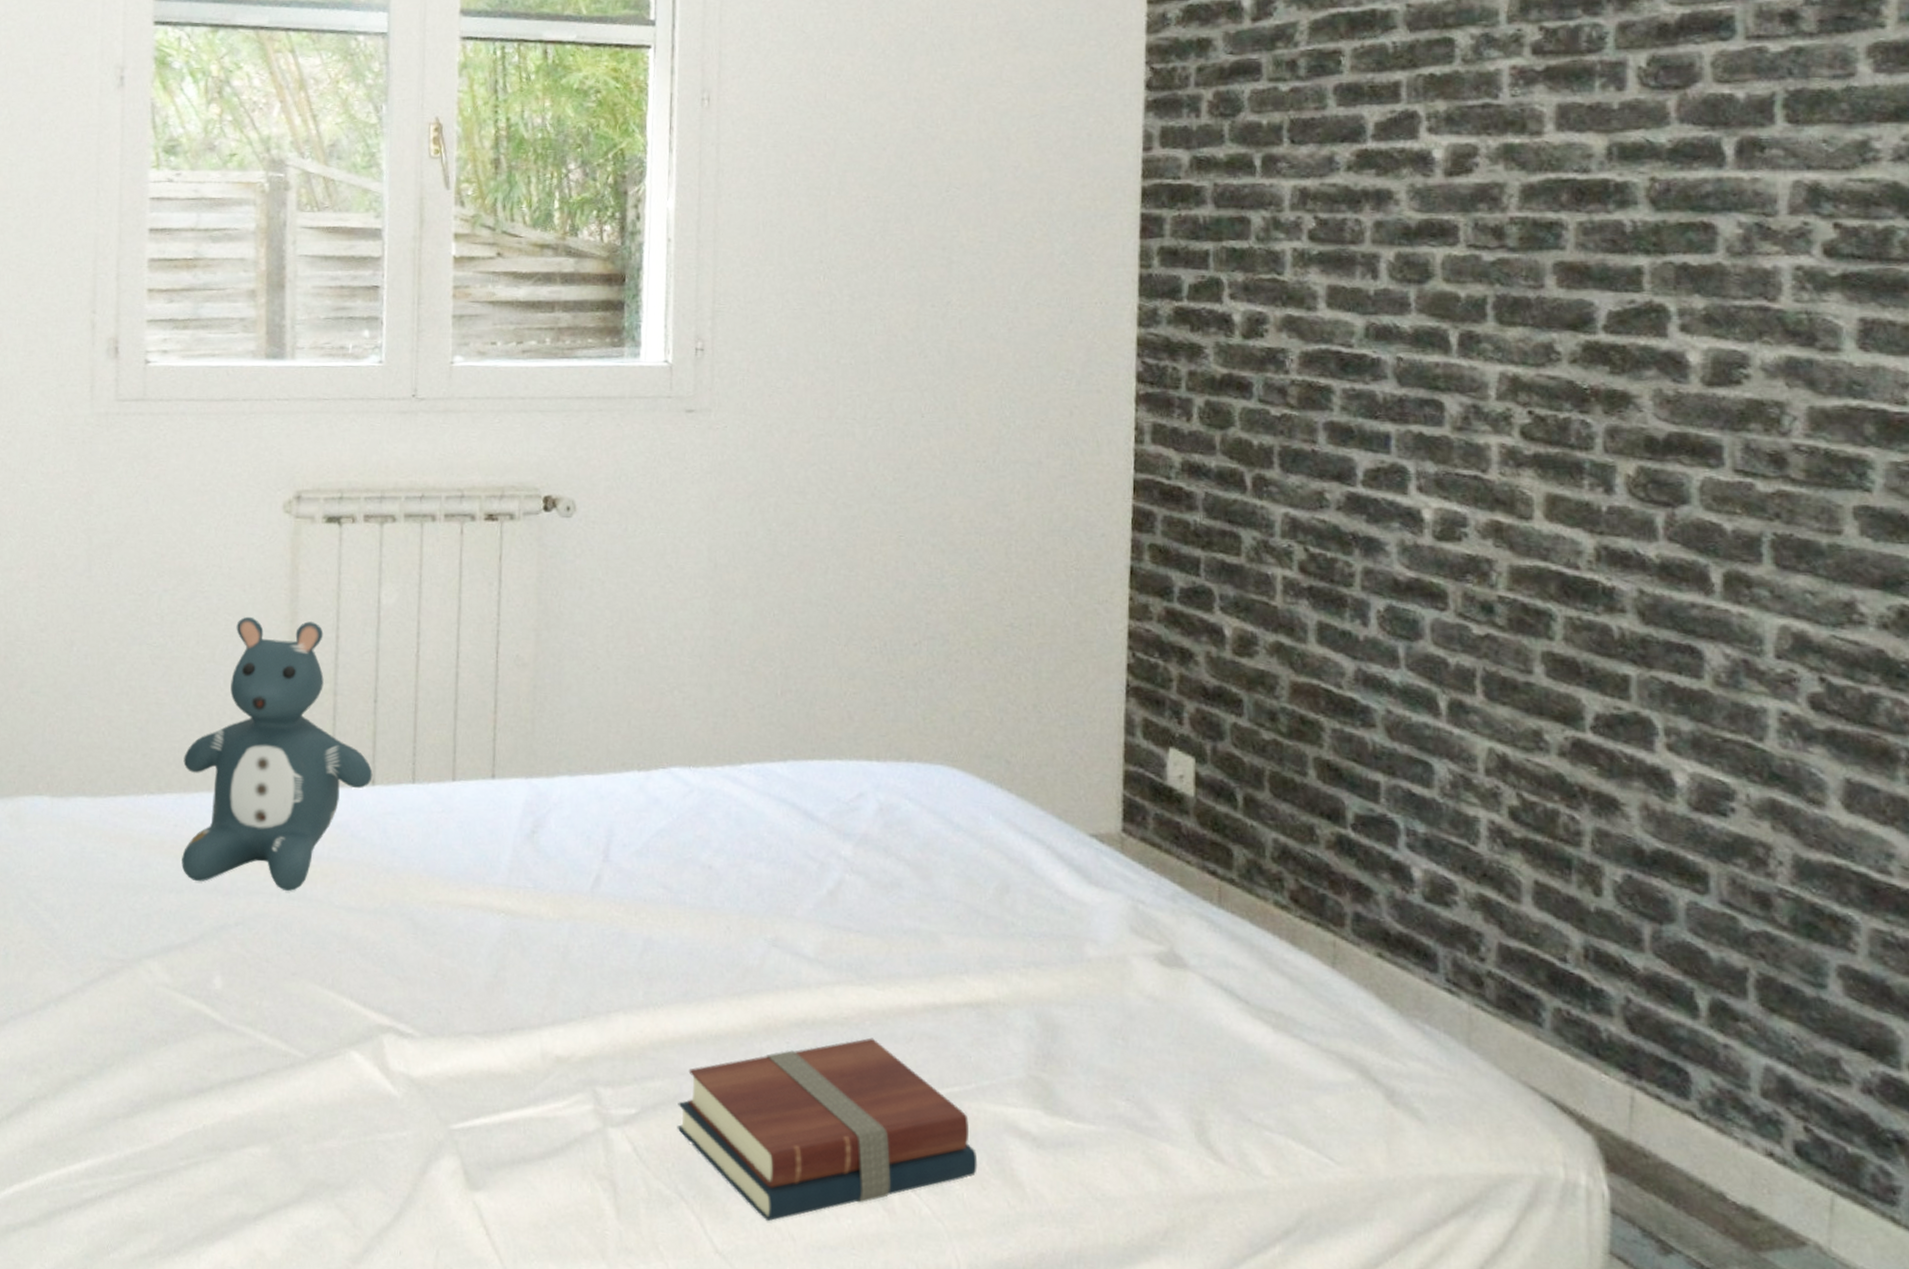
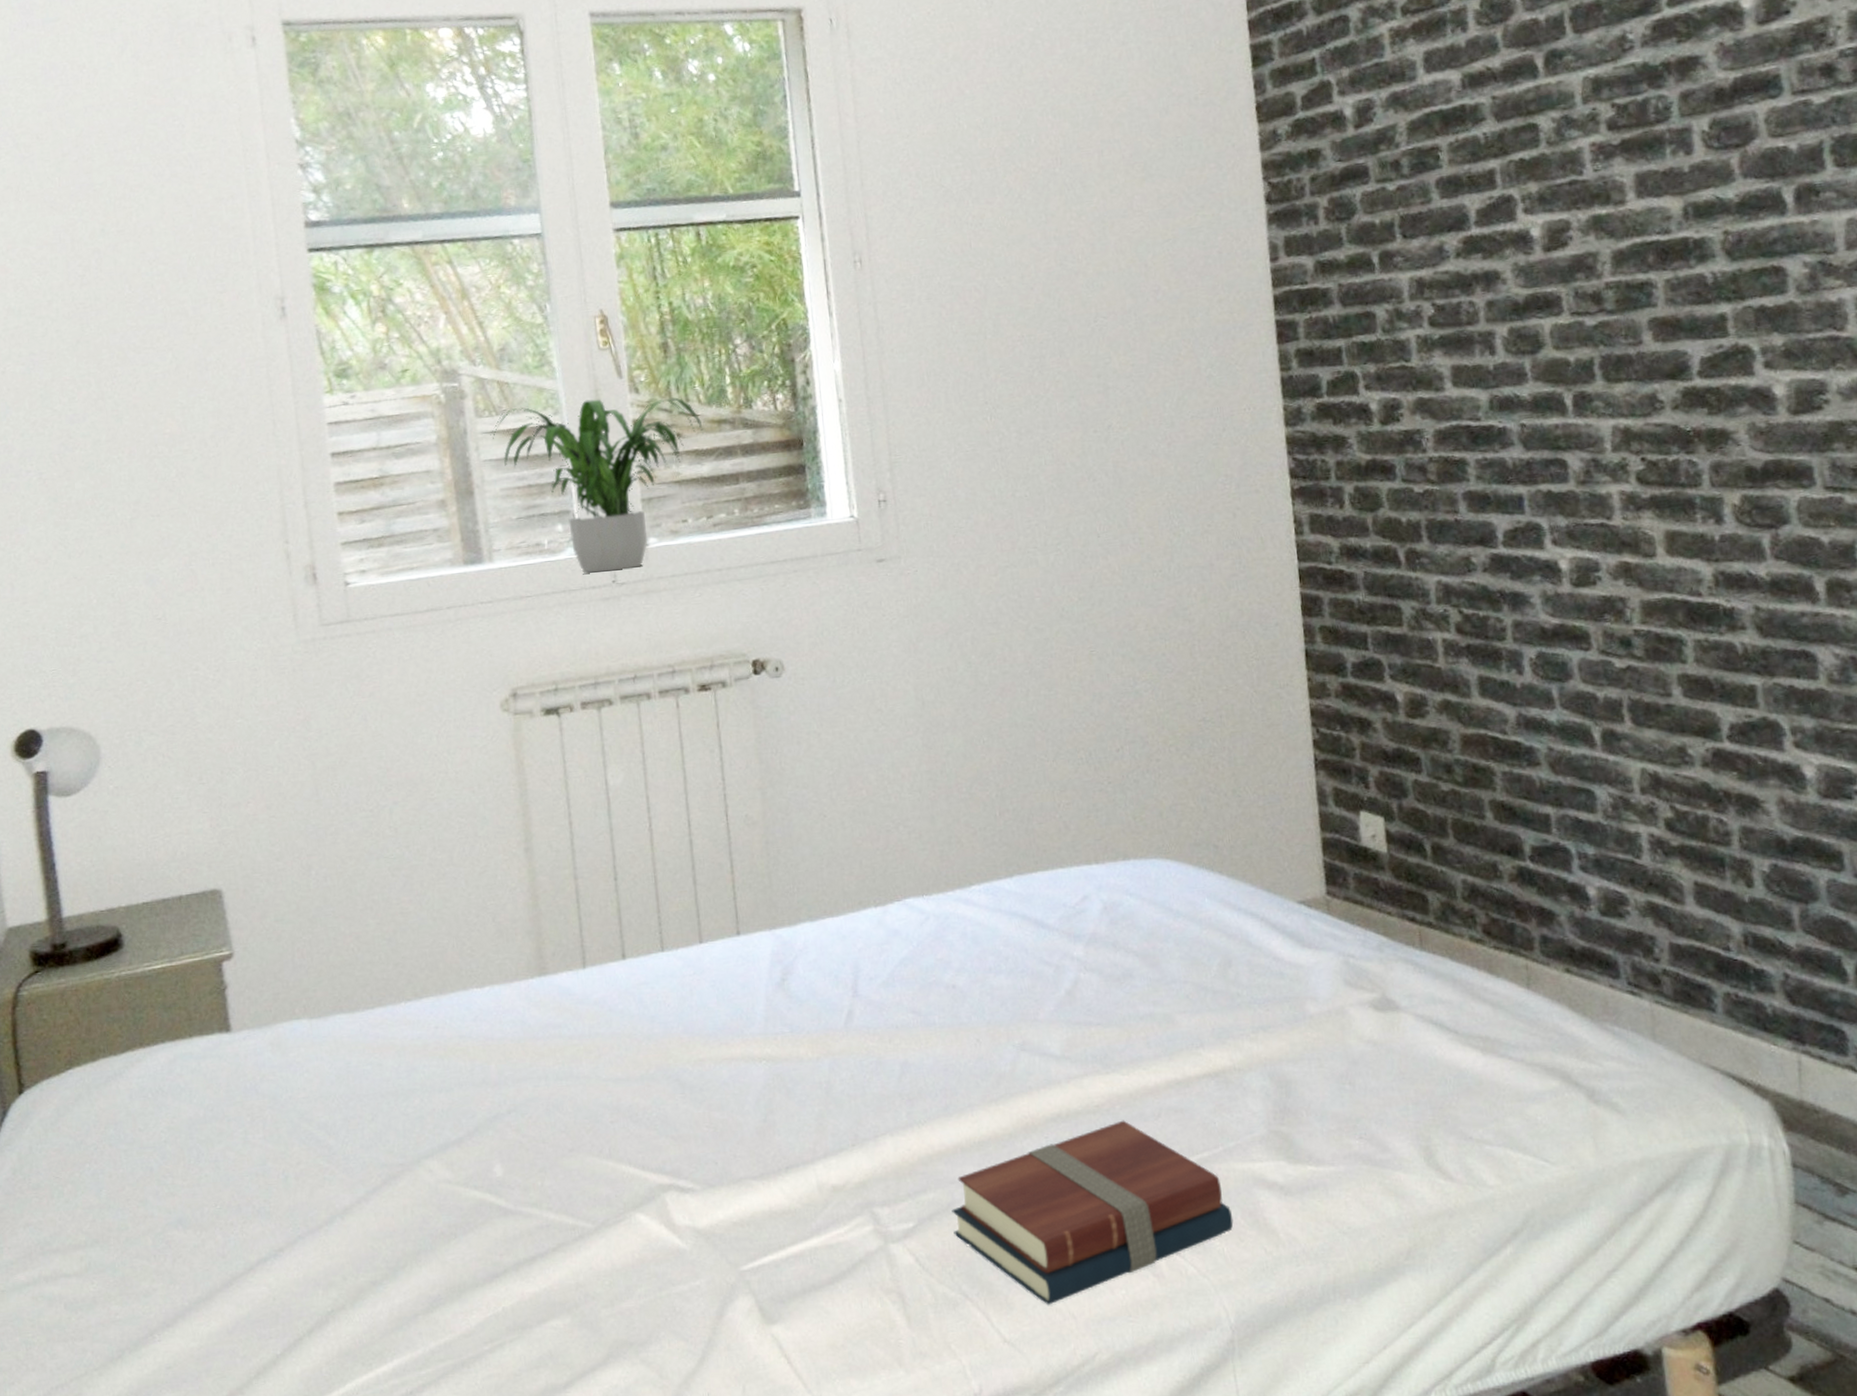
stuffed animal: present [181,616,373,891] -> none [435,812,623,1077]
potted plant: none [309,207,525,386] -> present [490,397,704,574]

